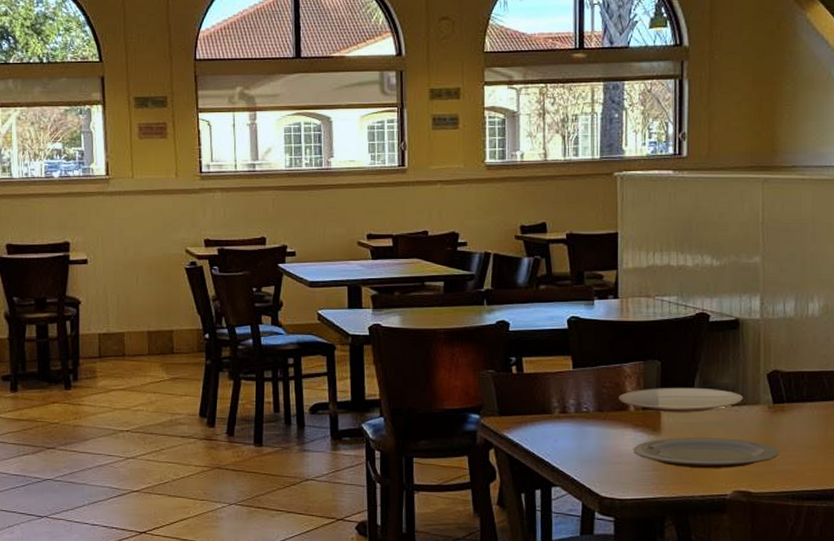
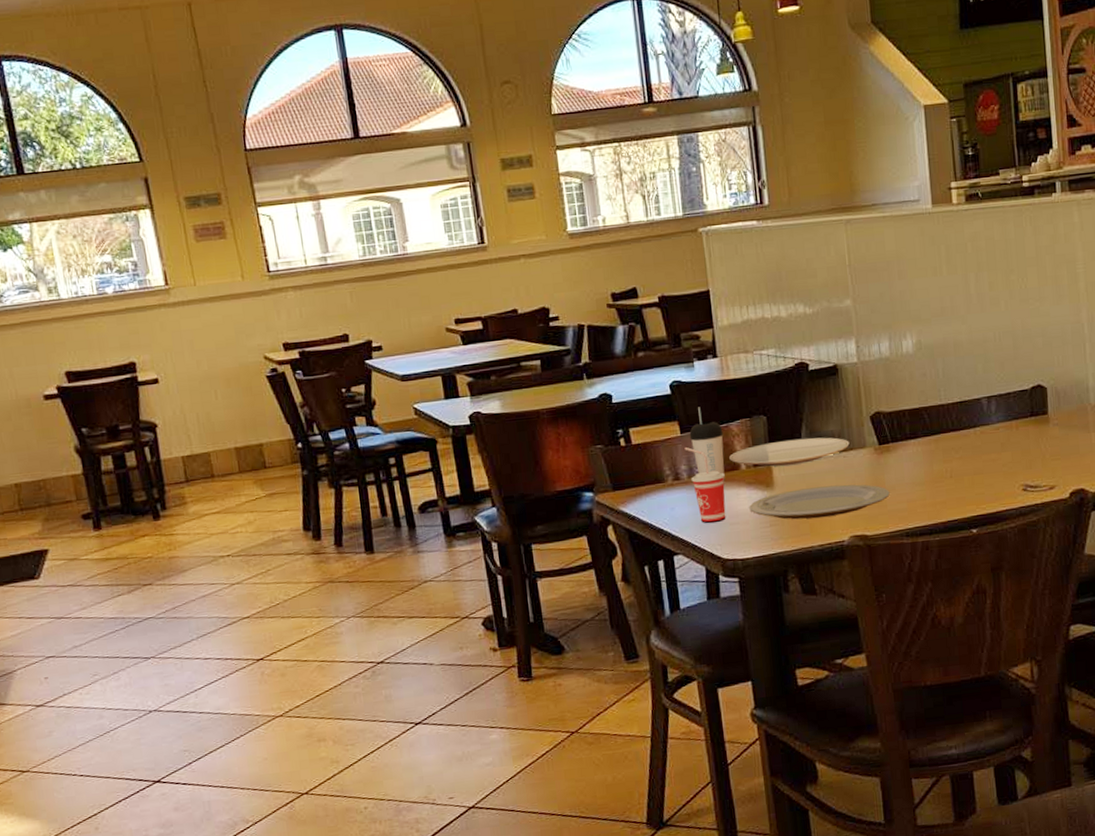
beverage cup: none [575,381,612,460] -> present [684,446,726,524]
beverage cup: none [581,344,616,419] -> present [689,407,725,481]

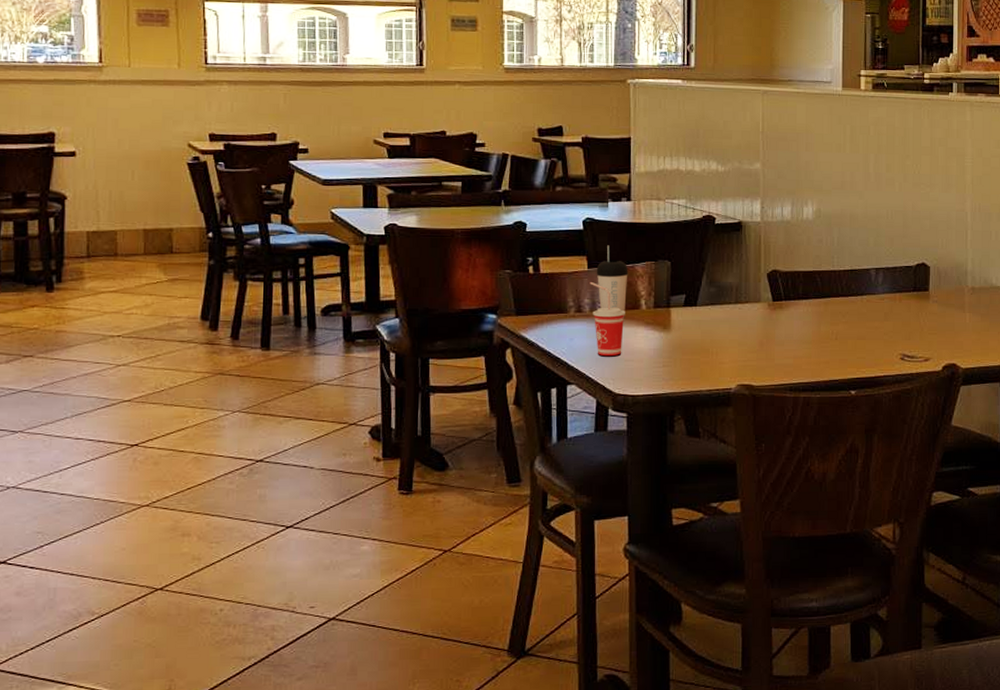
plate: present [729,437,850,467] -> none [631,286,746,310]
plate: present [748,484,890,520] -> none [644,334,778,363]

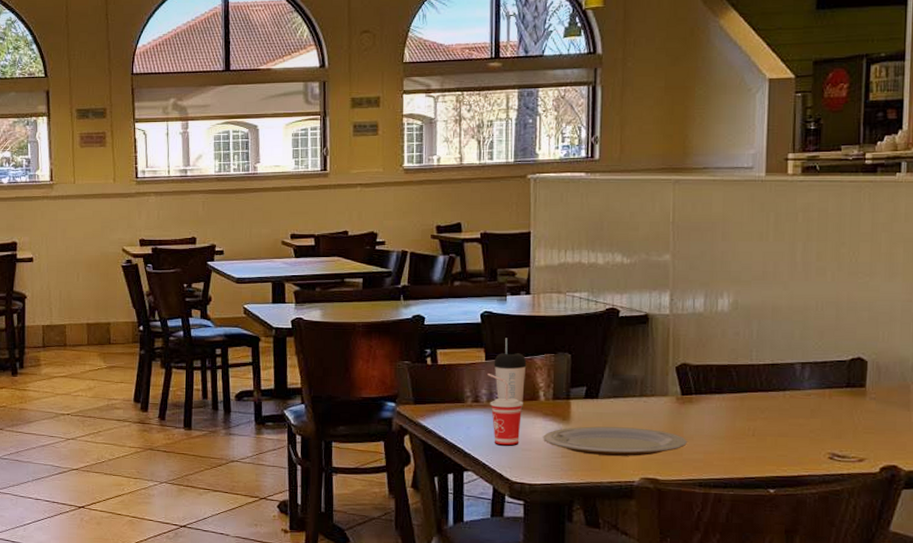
plate: none [644,334,778,363] -> present [542,426,687,456]

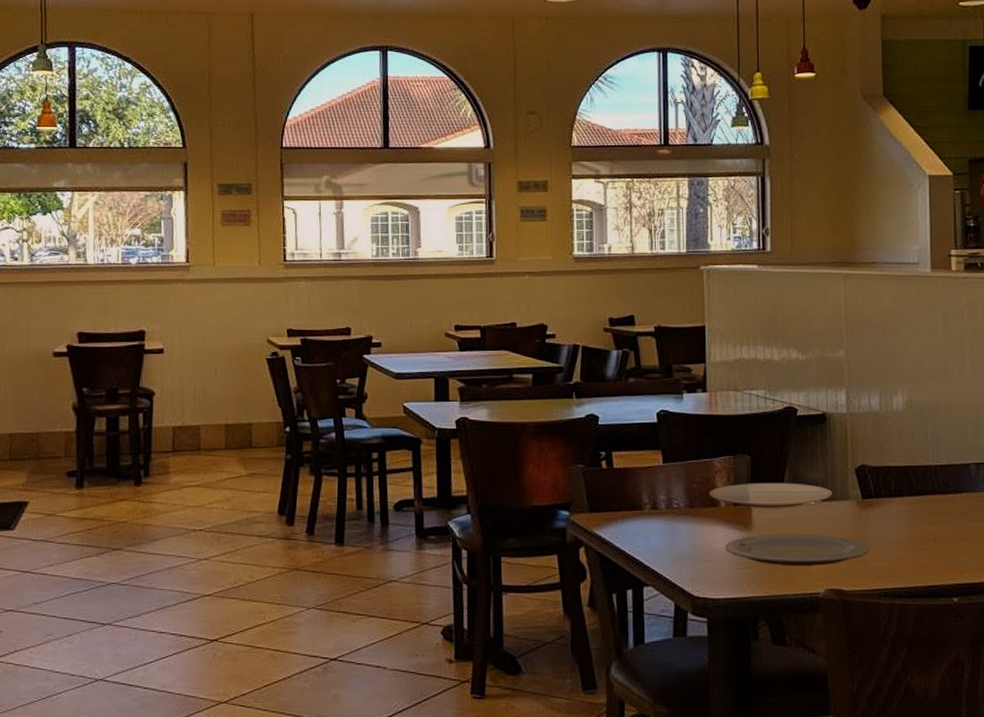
beverage cup: present [487,372,523,447] -> none [665,477,703,558]
beverage cup: present [494,338,527,409] -> none [672,439,706,516]
plate: none [530,378,652,403] -> present [710,482,832,508]

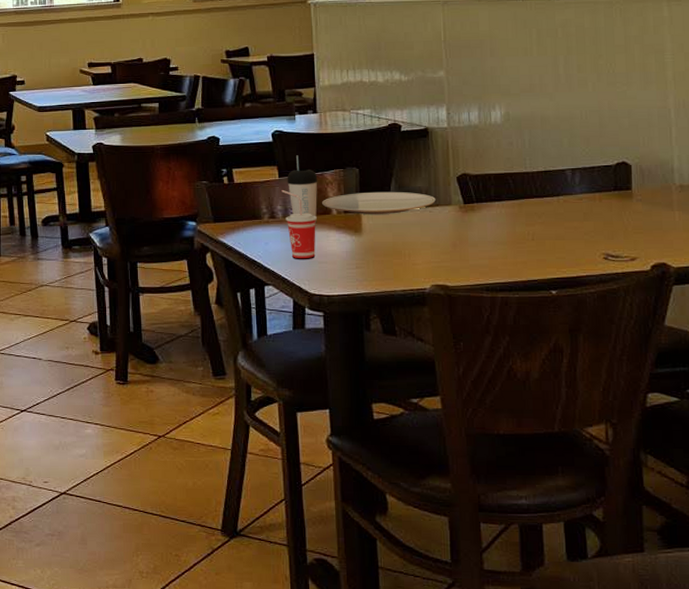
beverage cup: none [665,477,703,558] -> present [281,189,317,260]
beverage cup: none [672,439,706,516] -> present [287,155,318,223]
plate: present [724,534,870,566] -> none [336,237,472,265]

